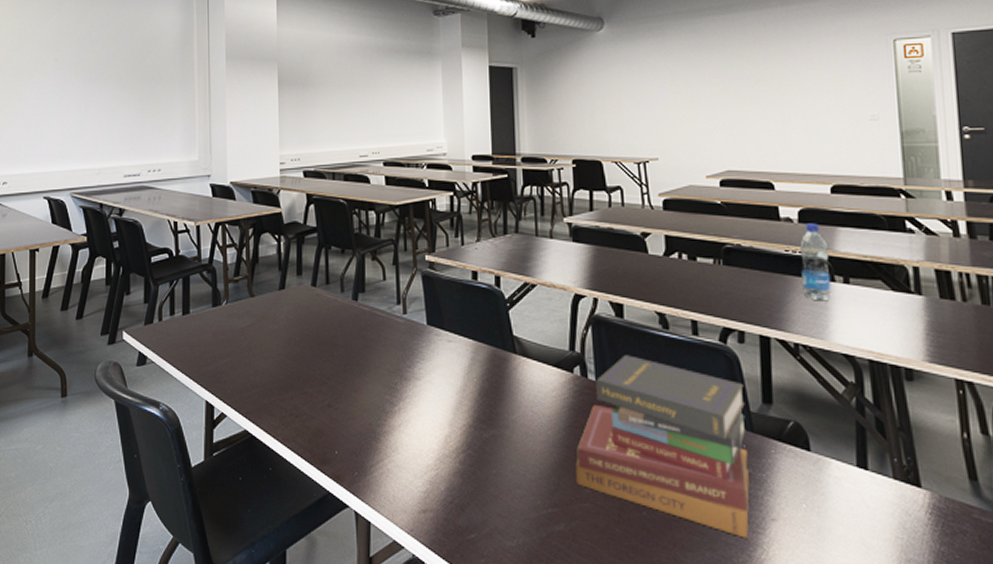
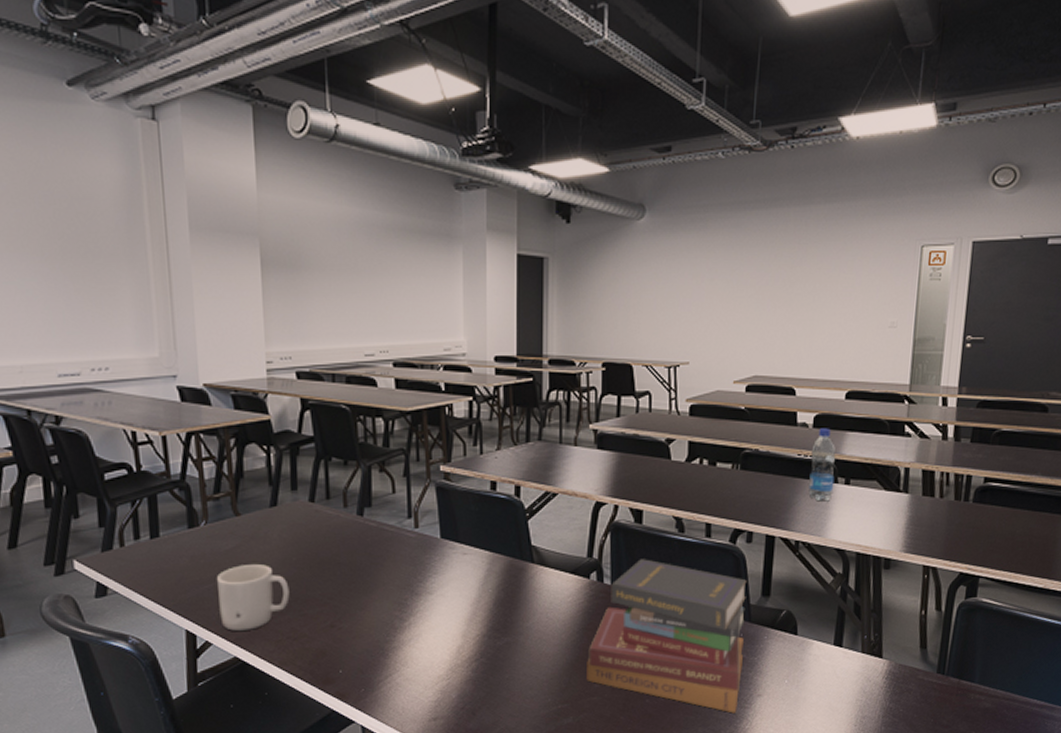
mug: none [232,341,293,406] -> present [216,563,290,632]

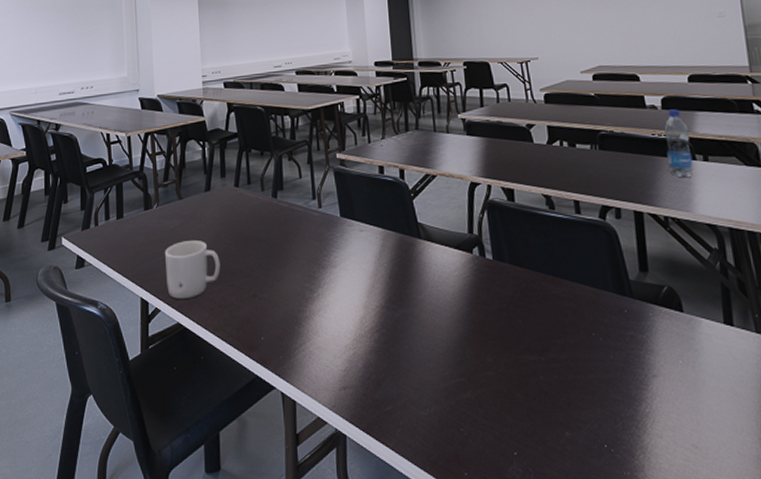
books: present [586,559,747,714] -> none [478,235,634,395]

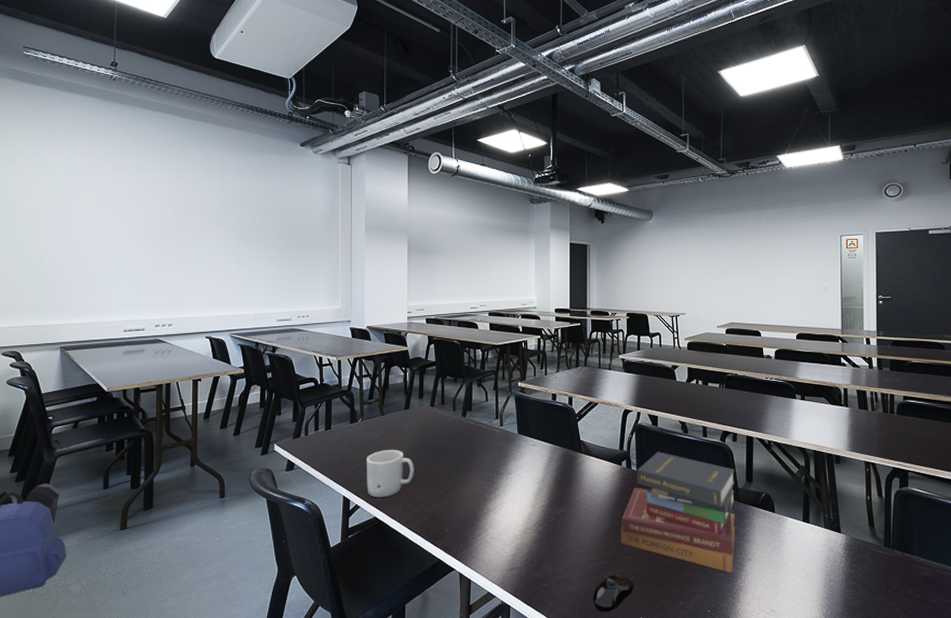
computer mouse: none [449,396,503,445] -> present [592,575,635,612]
books: none [478,235,634,395] -> present [620,452,735,573]
bottle: present [664,109,694,178] -> none [775,359,793,412]

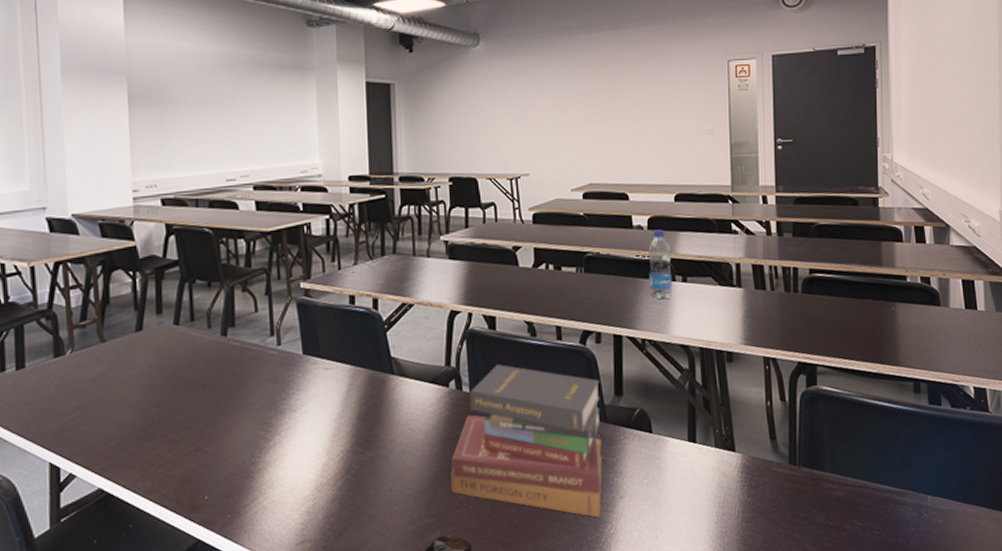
mug: present [366,449,414,499] -> none [81,389,155,462]
bottle: none [775,359,793,412] -> present [648,229,673,300]

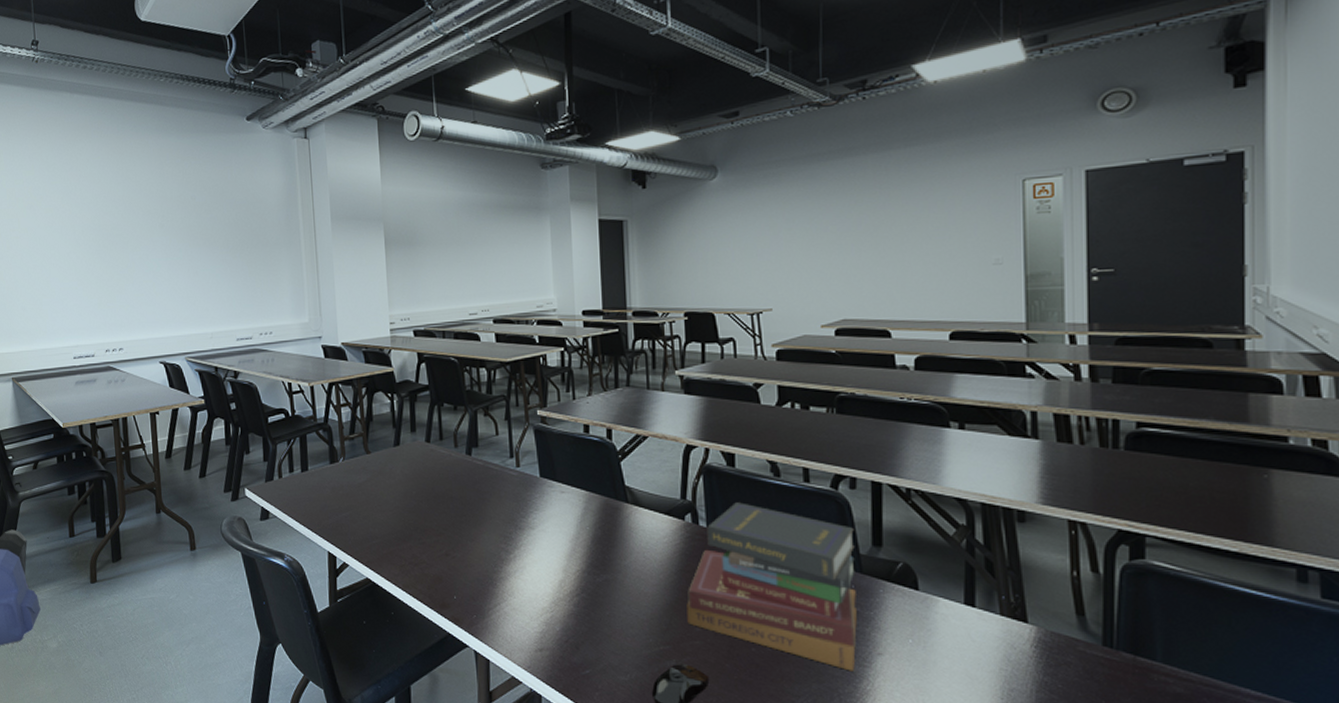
bottle: present [648,229,673,300] -> none [915,370,946,447]

